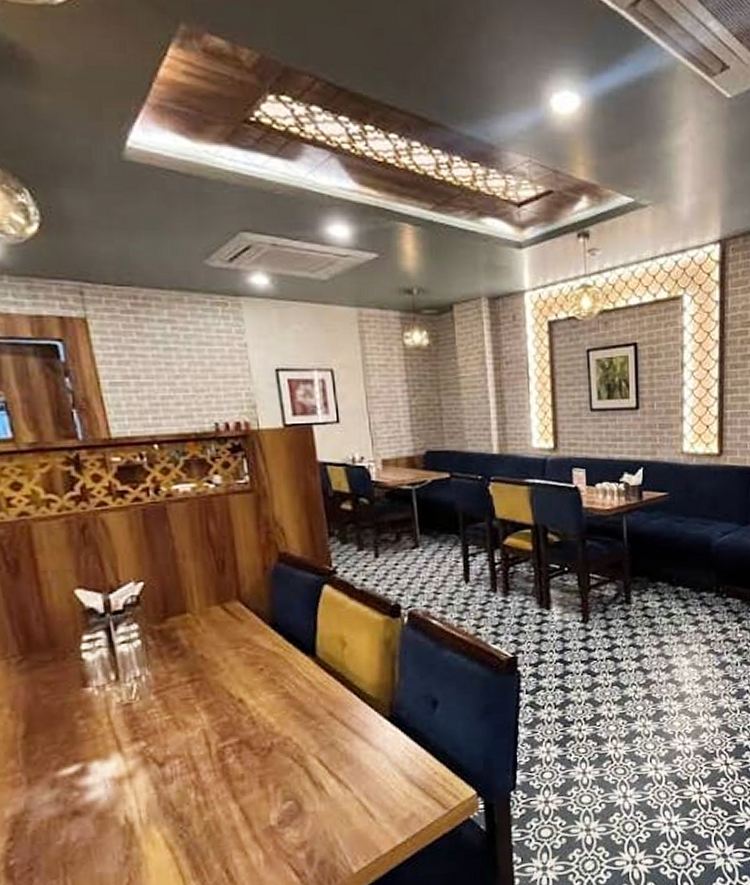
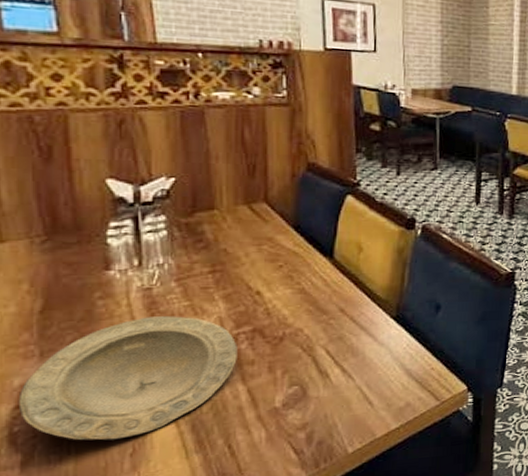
plate: none [10,731,226,872] -> present [18,316,238,441]

